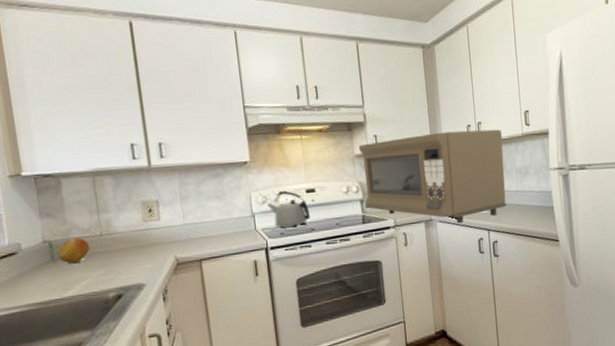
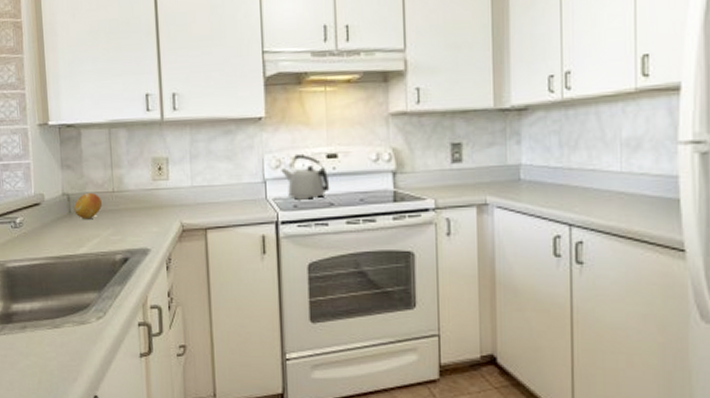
microwave: present [359,129,507,224] -> none [396,81,603,213]

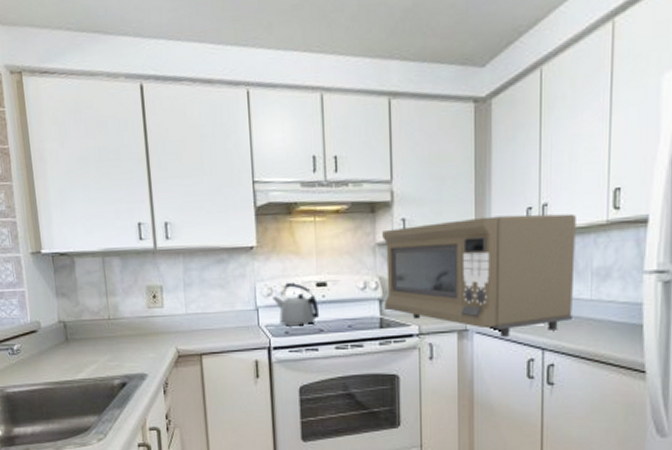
fruit: present [74,193,102,220] -> none [71,321,98,347]
microwave: none [396,81,603,213] -> present [382,213,576,338]

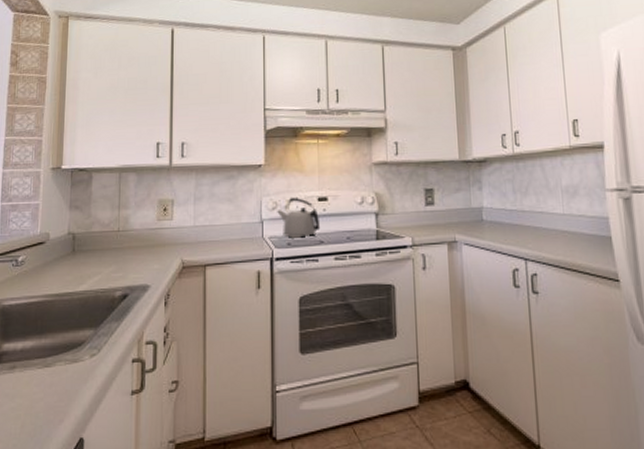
microwave: present [382,213,576,338] -> none [378,140,550,249]

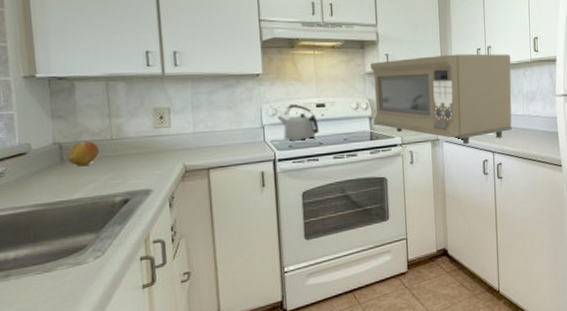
fruit: none [78,232,106,258] -> present [67,141,99,167]
microwave: none [378,140,550,249] -> present [370,53,513,145]

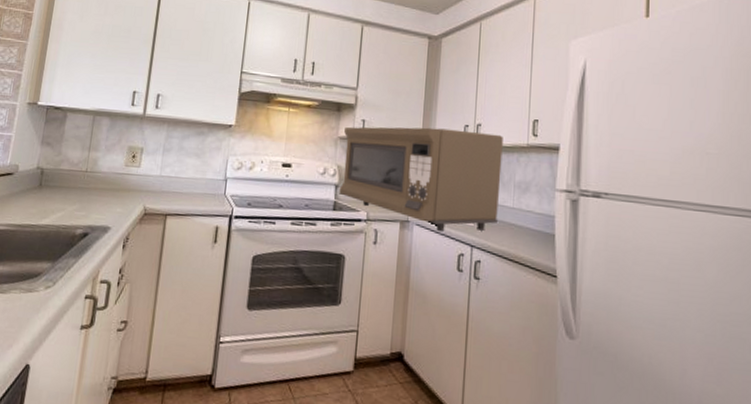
fruit: present [67,141,99,167] -> none [45,170,74,194]
kettle: present [277,104,320,141] -> none [241,159,282,200]

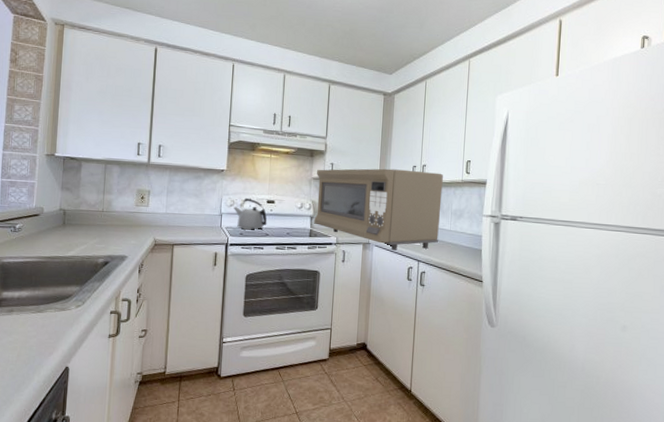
kettle: none [241,159,282,200] -> present [234,197,267,230]

